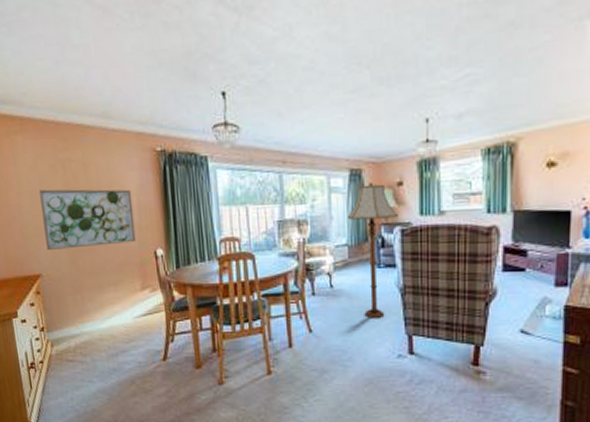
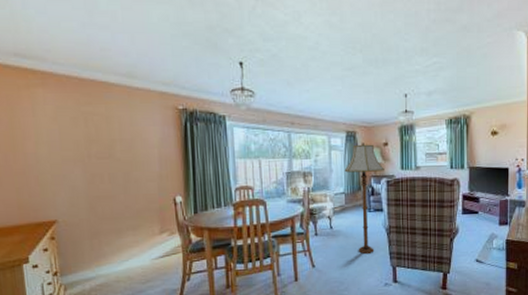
wall art: present [38,189,136,250] -> none [58,140,156,197]

